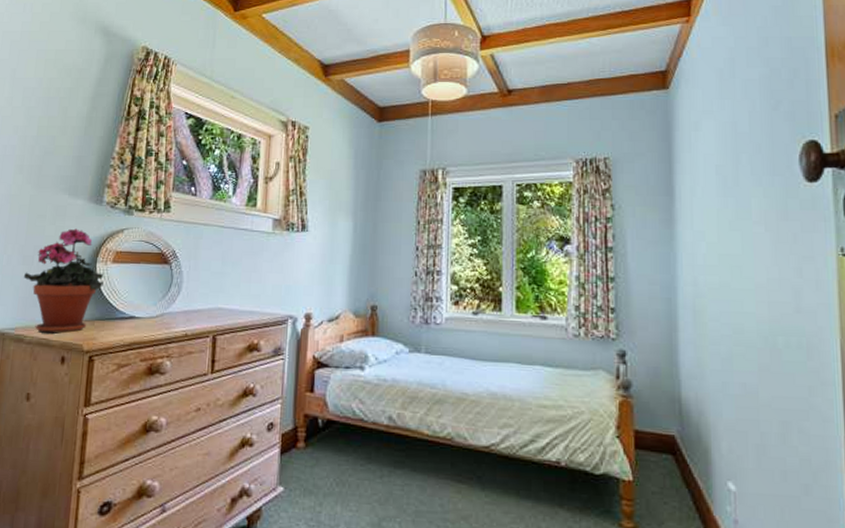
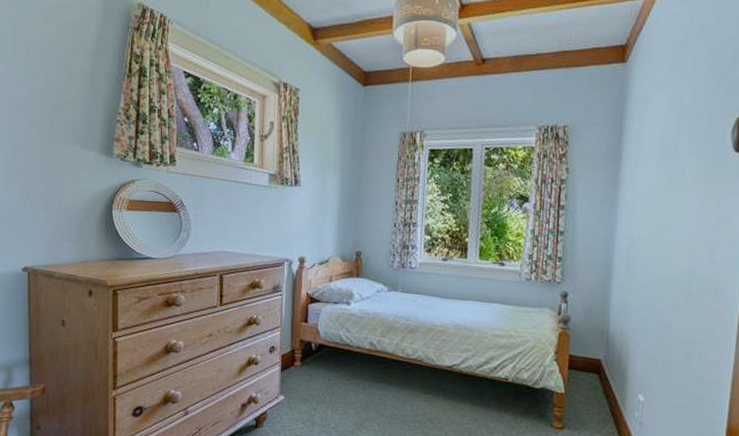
potted plant: present [23,228,104,334] -> none [47,178,120,271]

